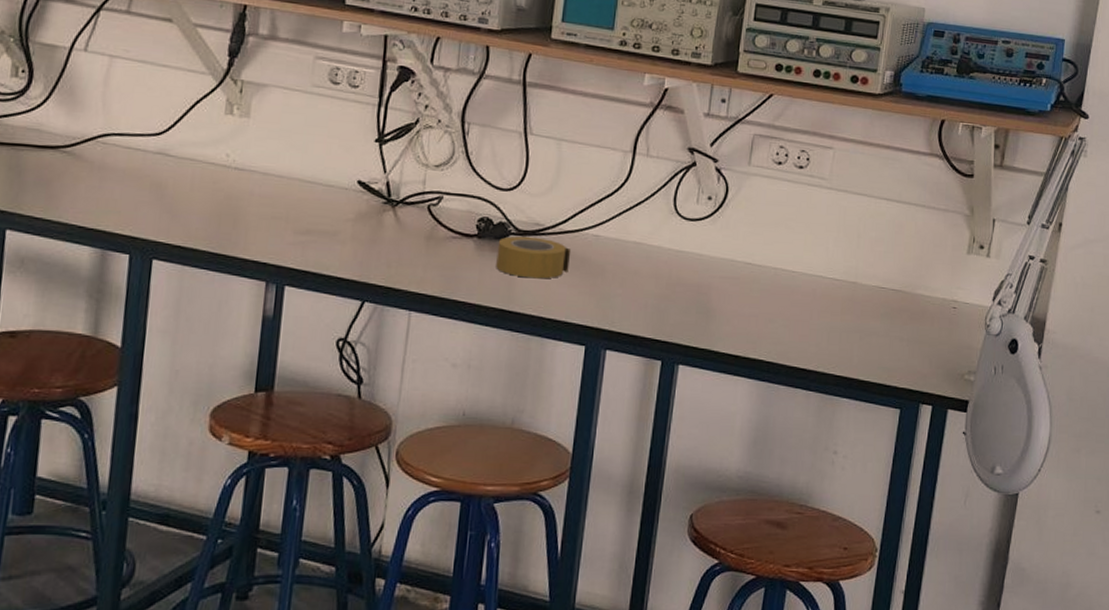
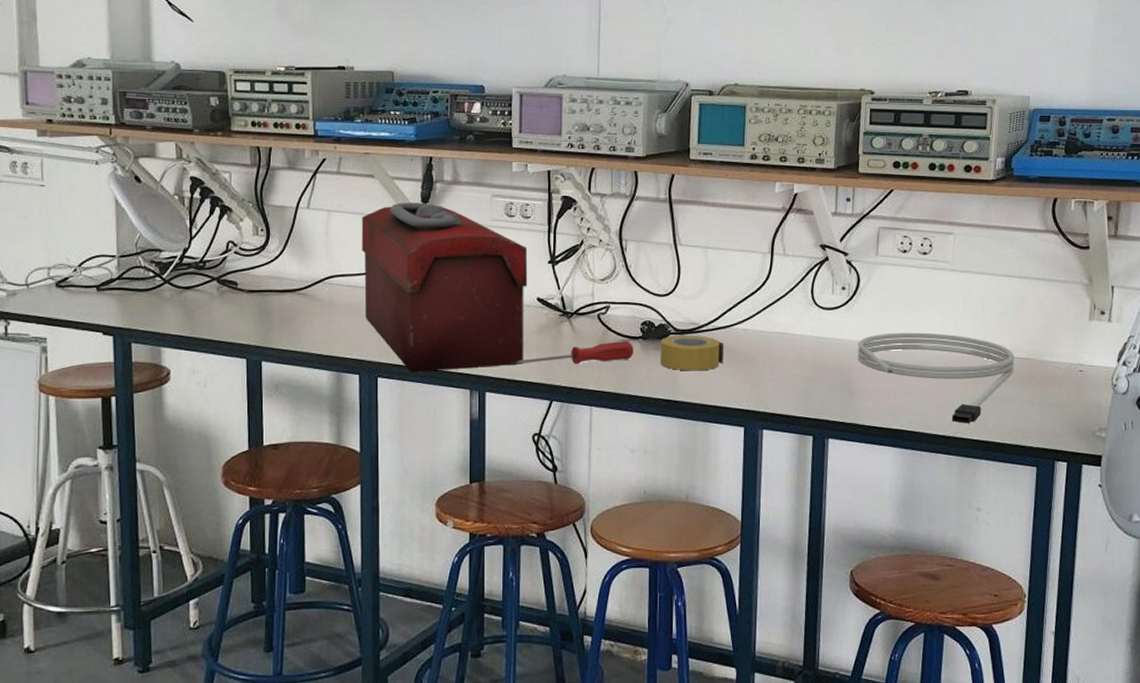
toolbox: none [144,54,352,257] -> present [361,202,528,372]
screwdriver: none [317,237,467,262] -> present [509,340,634,365]
cable: none [718,251,887,358] -> present [857,332,1015,424]

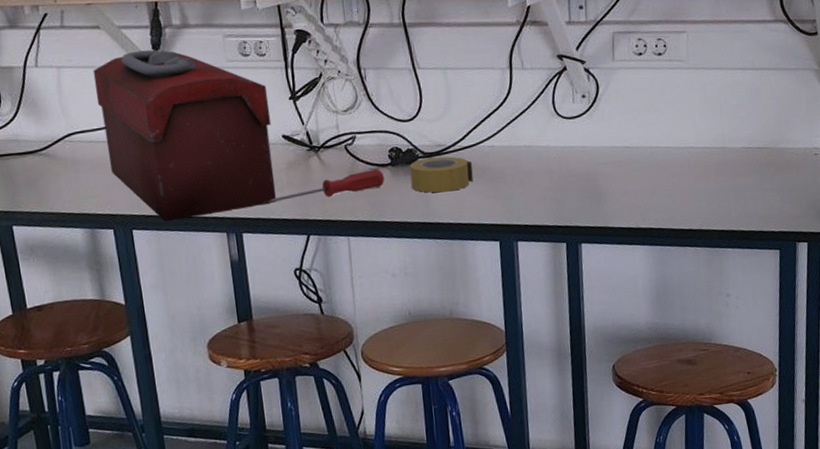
cable: present [857,332,1015,424] -> none [602,131,753,216]

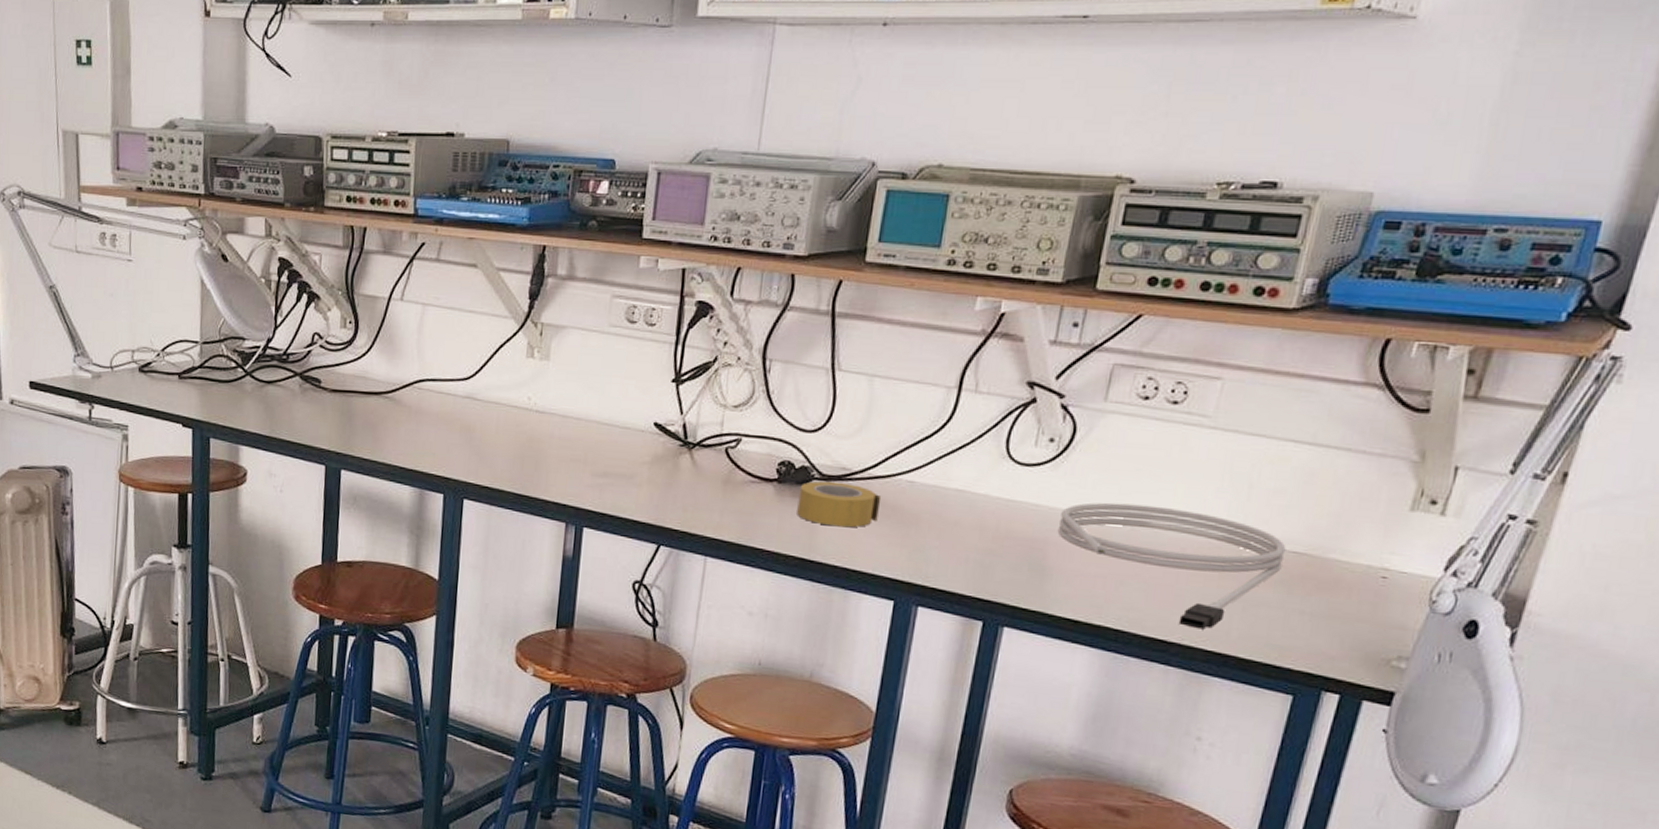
toolbox: present [93,49,276,221] -> none [455,298,649,499]
screwdriver: present [262,168,385,204] -> none [614,481,766,506]
cable: none [602,131,753,216] -> present [1057,502,1286,630]

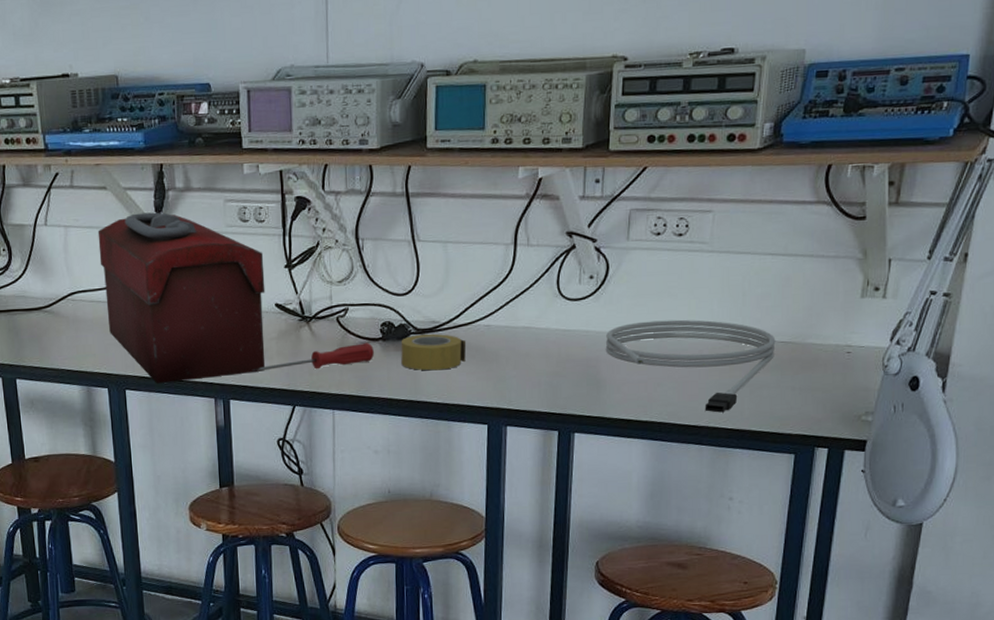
toolbox: none [455,298,649,499] -> present [97,212,265,383]
screwdriver: none [614,481,766,506] -> present [251,342,374,372]

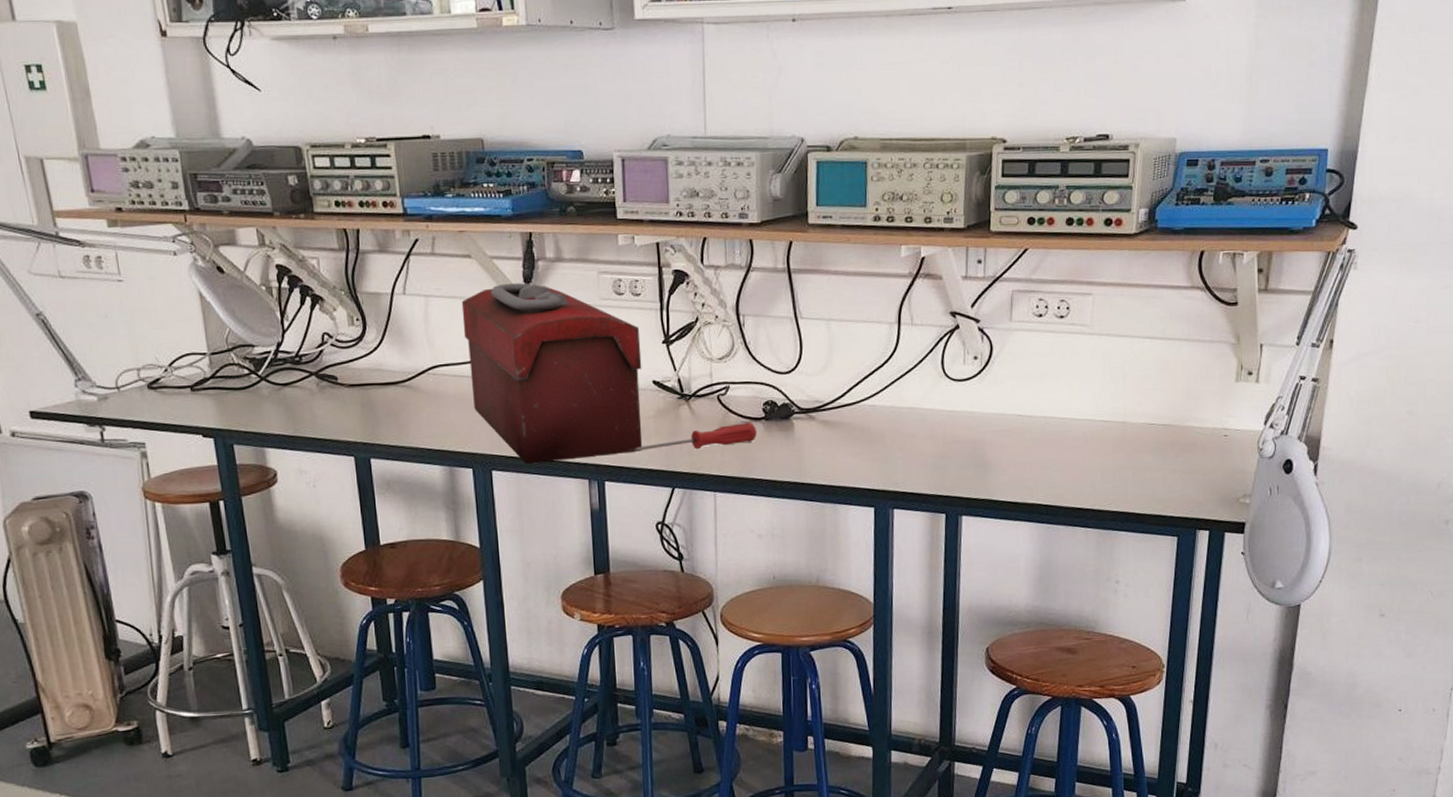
adhesive tape: present [401,333,467,371] -> none [784,413,852,452]
cable: present [605,319,776,413] -> none [990,401,1156,495]

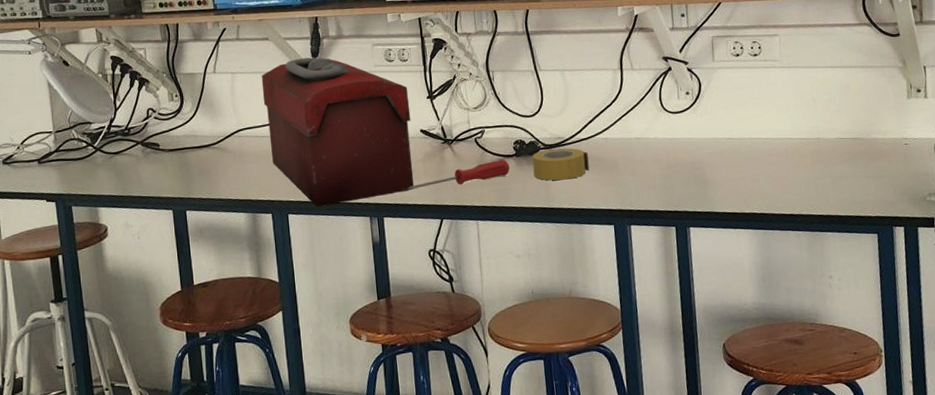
adhesive tape: none [784,413,852,452] -> present [532,148,590,181]

